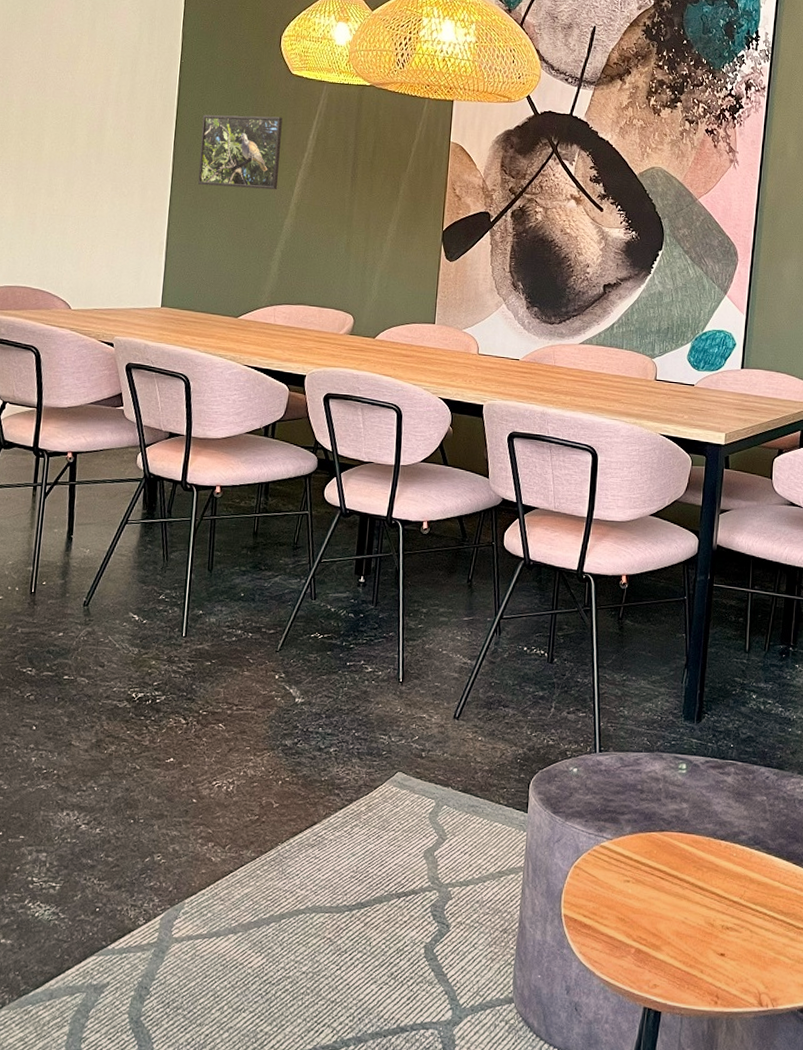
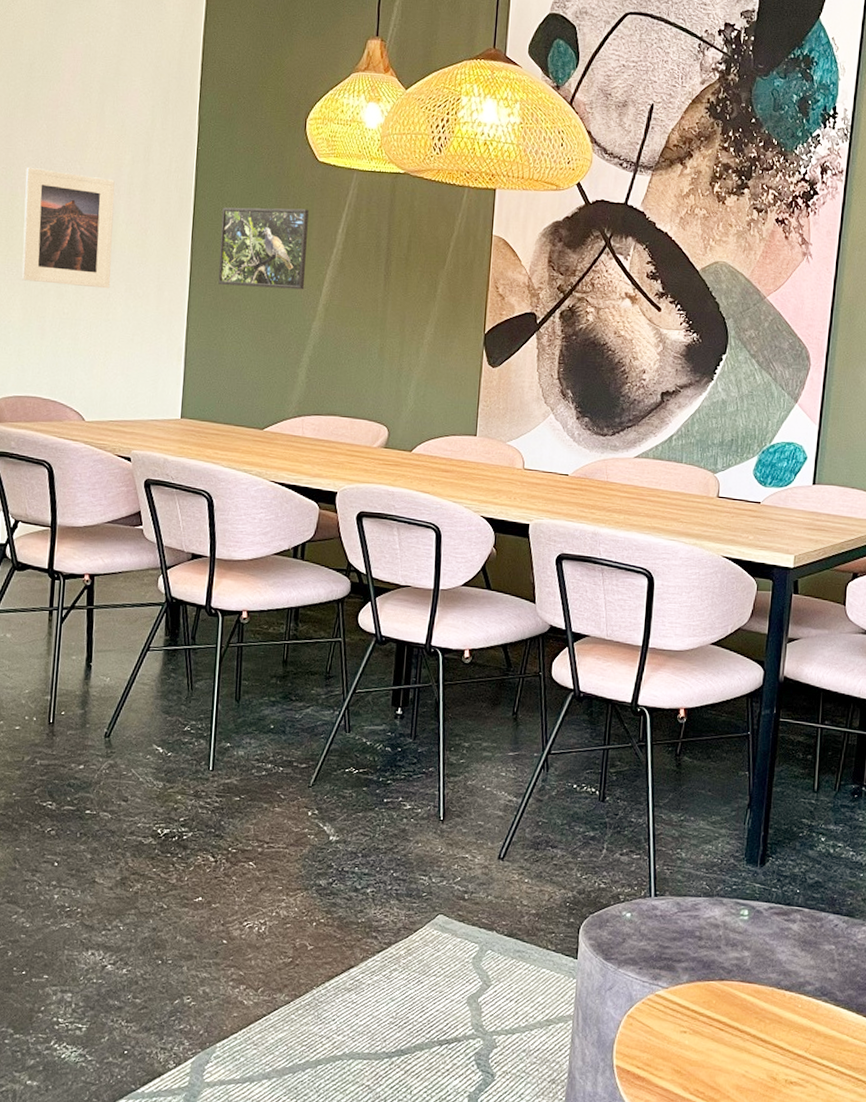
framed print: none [15,77,104,188] -> present [21,167,115,289]

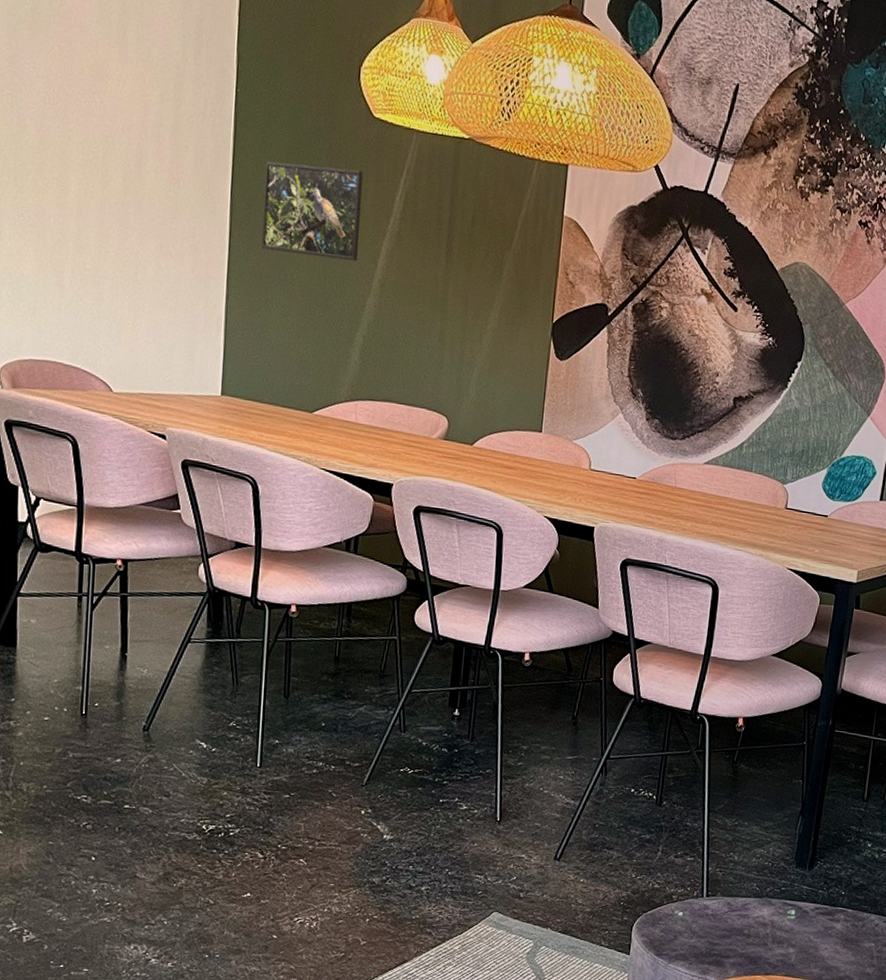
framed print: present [21,167,115,289] -> none [34,96,141,245]

